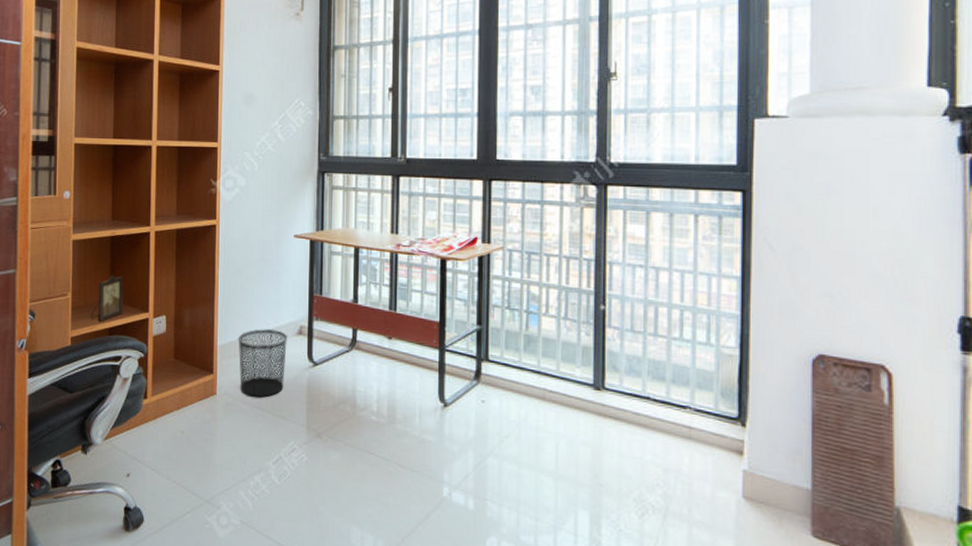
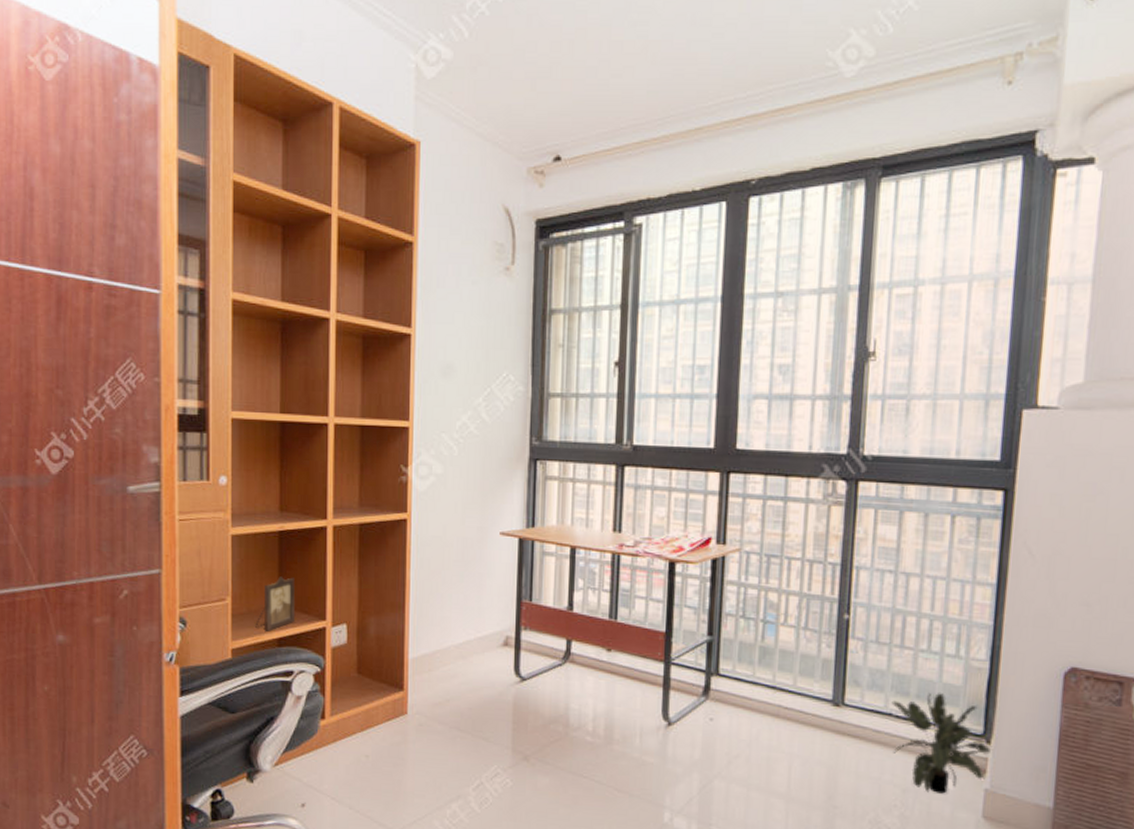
waste bin: present [238,328,287,399] -> none [433,639,491,718]
potted plant: none [649,377,746,474] -> present [891,692,990,794]

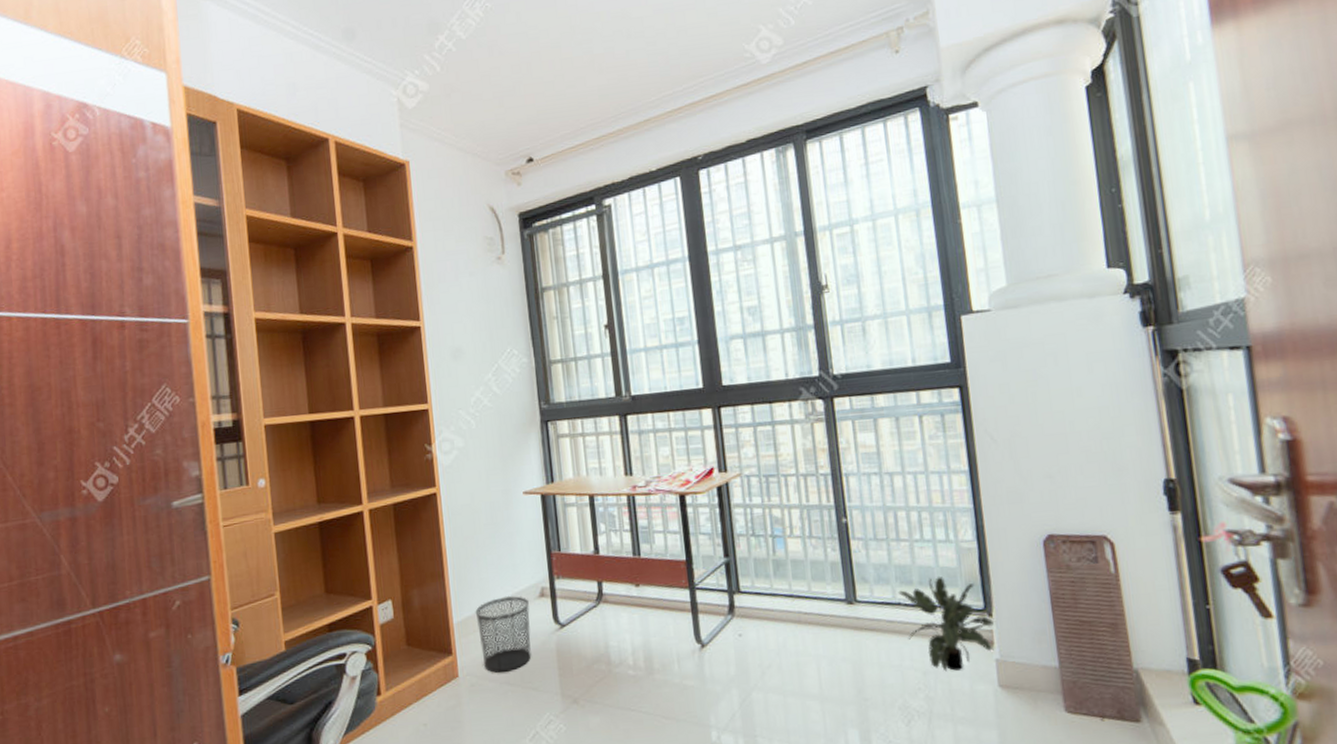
photo frame: present [255,577,296,632] -> none [305,563,343,619]
waste bin: none [433,639,491,718] -> present [475,595,531,673]

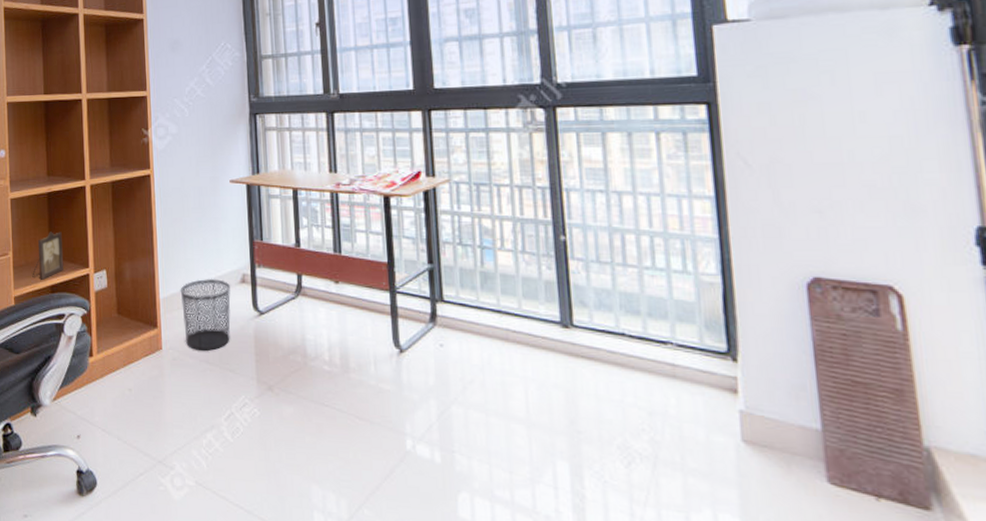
photo frame: none [305,563,343,619] -> present [32,232,64,280]
potted plant: present [898,575,994,671] -> none [622,309,739,416]

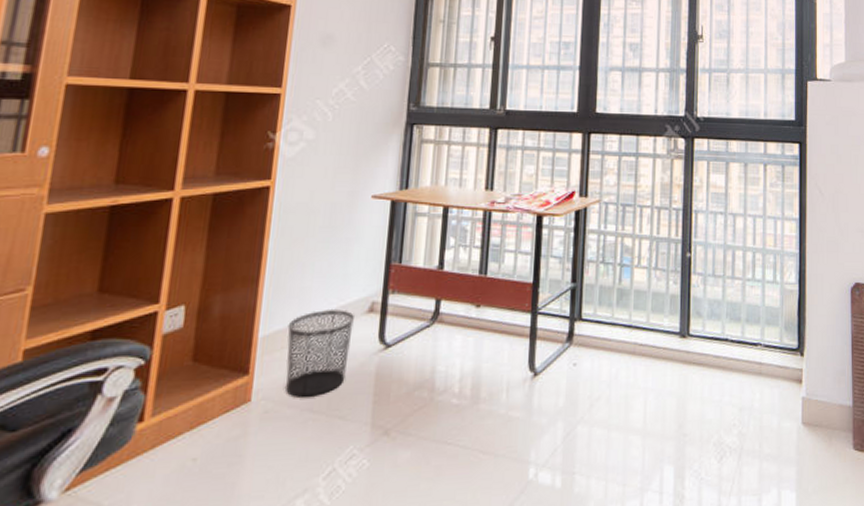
photo frame: present [32,232,64,280] -> none [62,257,124,323]

